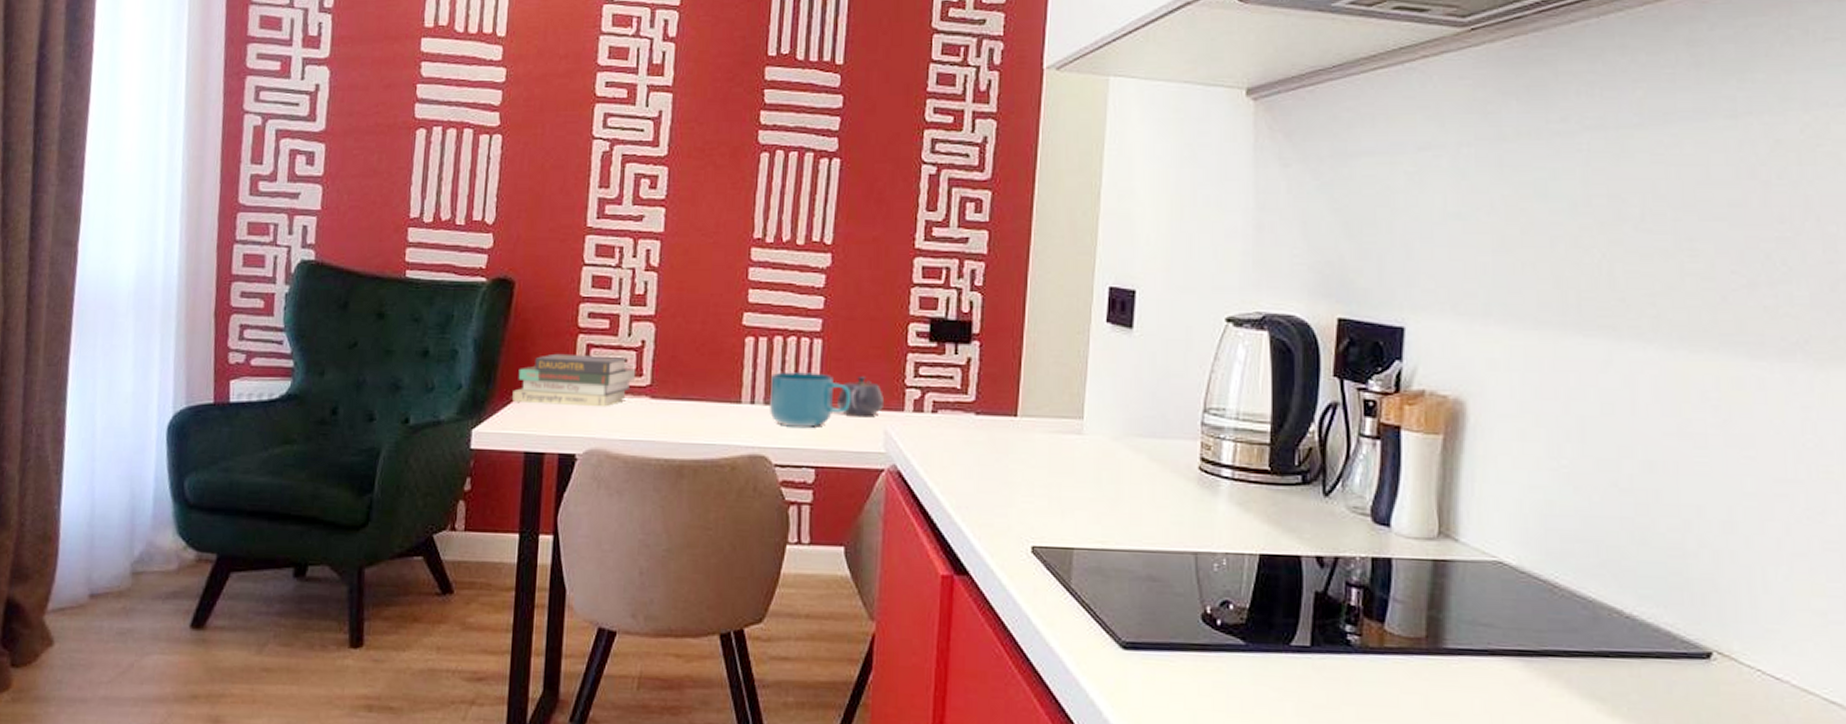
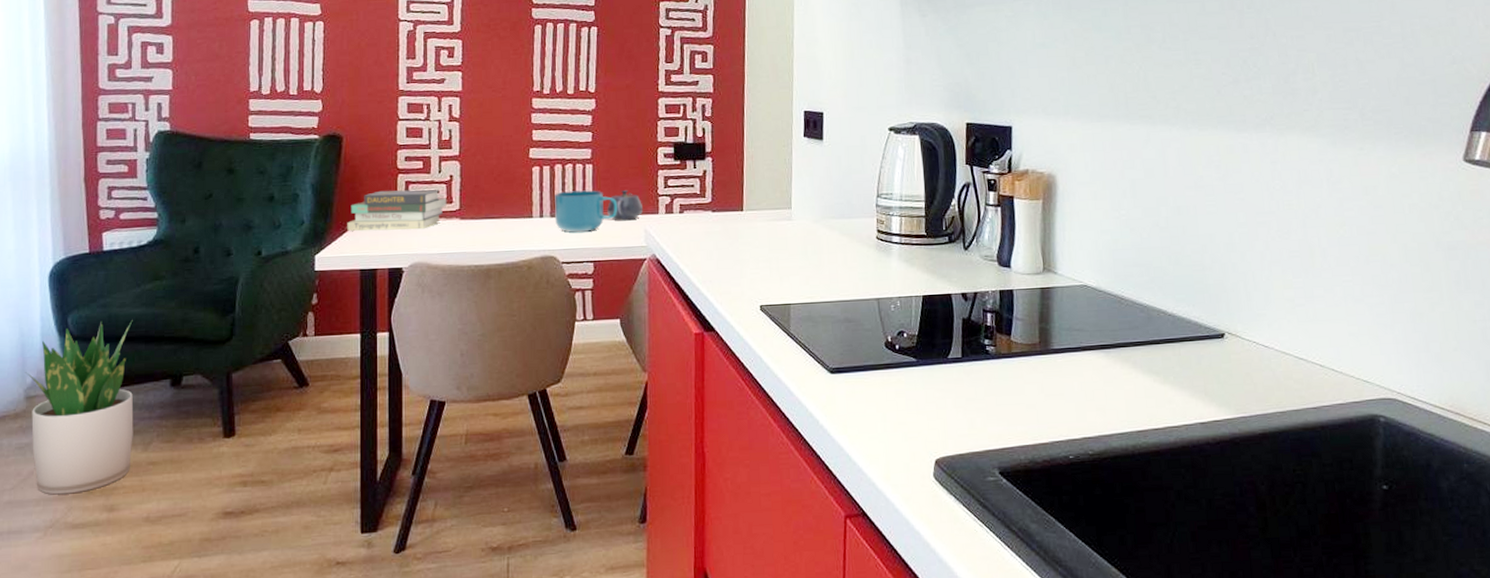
planter: none [132,488,257,697] -> present [24,320,134,495]

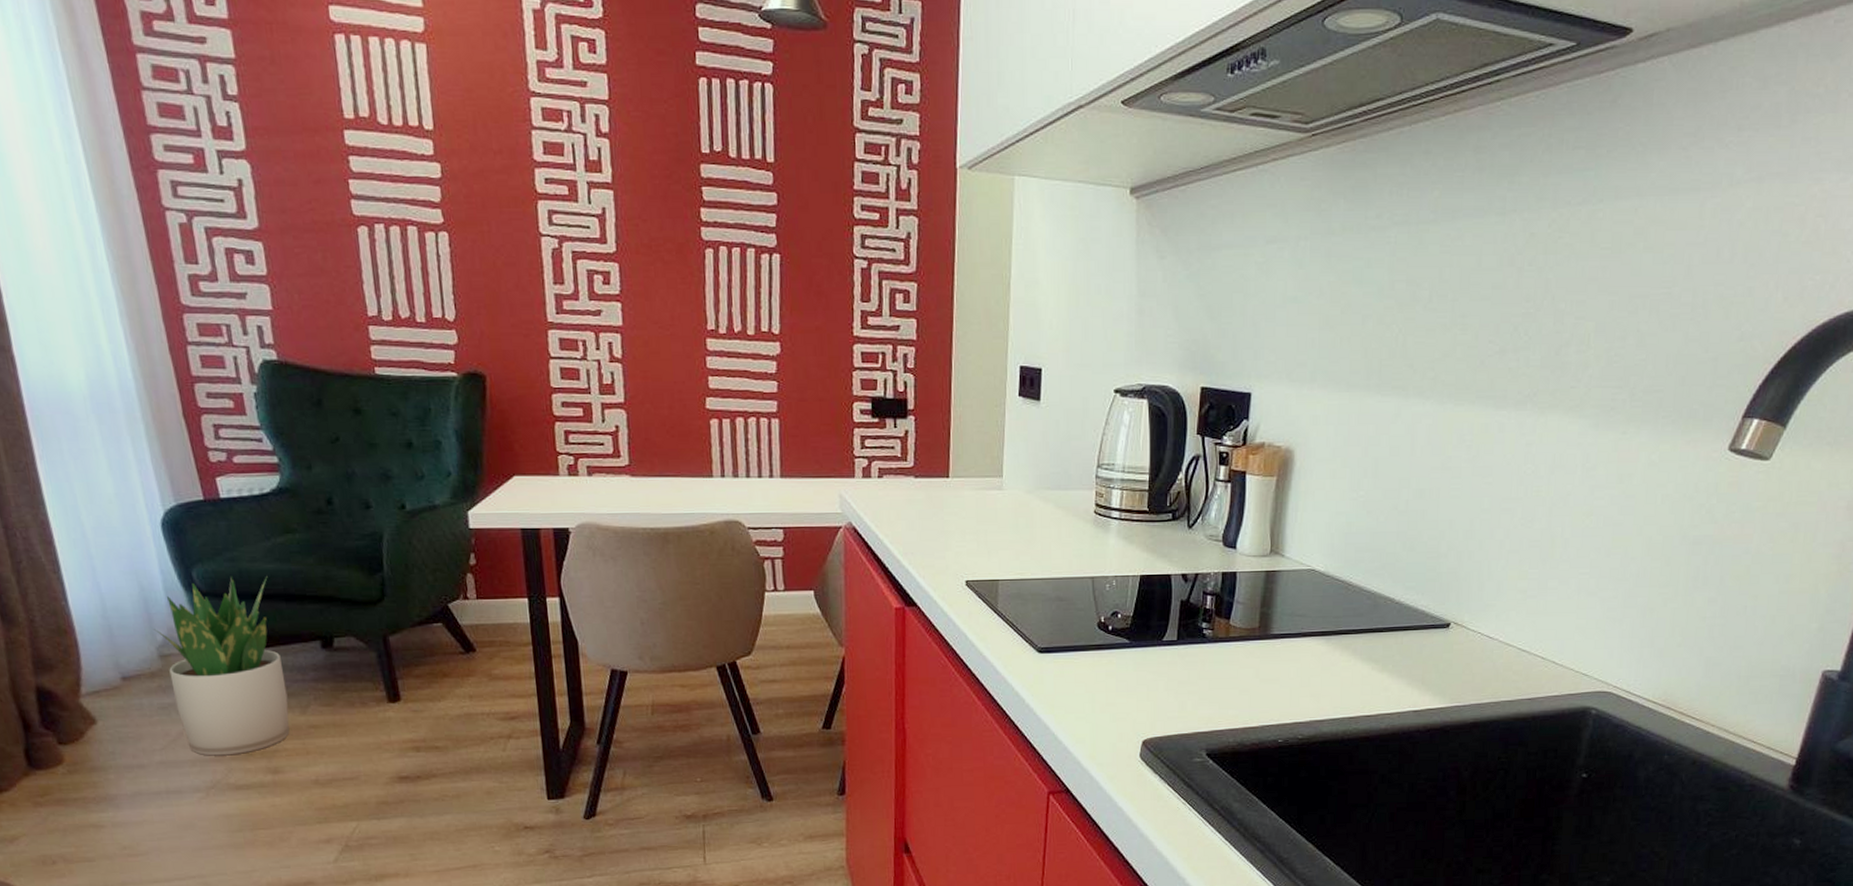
books: present [347,189,447,232] -> none [501,440,615,487]
cup: present [555,190,618,232] -> none [737,448,809,495]
teapot: present [607,189,644,220] -> none [797,449,838,483]

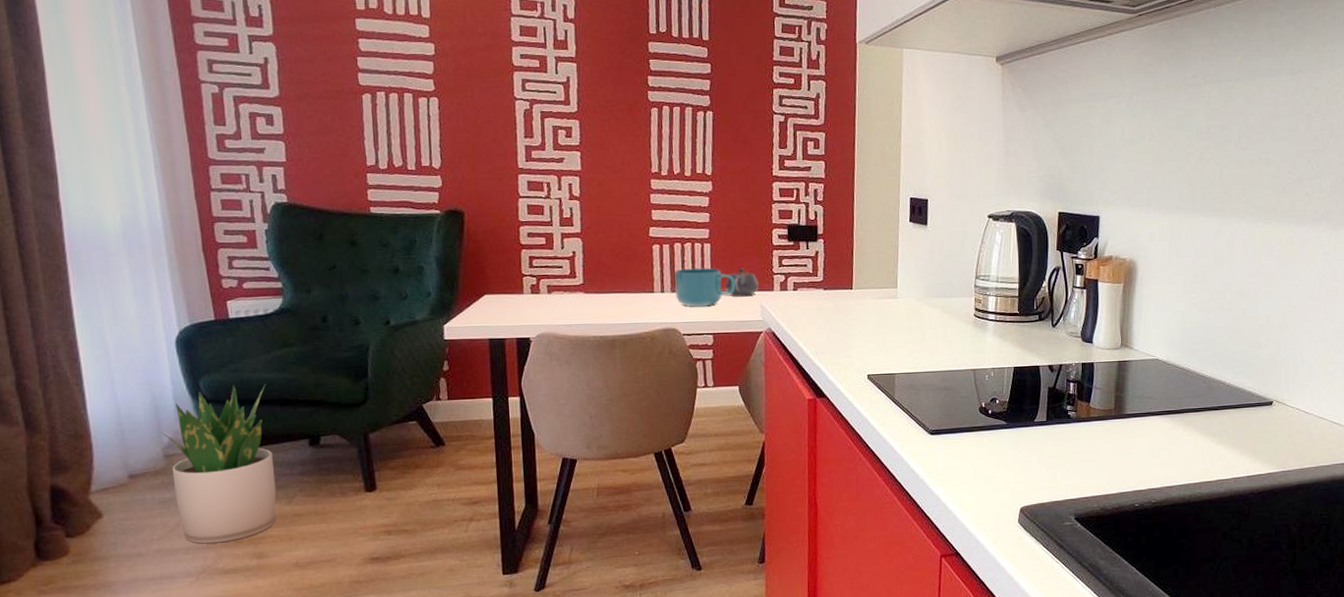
cup: none [737,448,809,495] -> present [675,268,735,307]
teapot: none [797,449,838,483] -> present [725,267,760,296]

